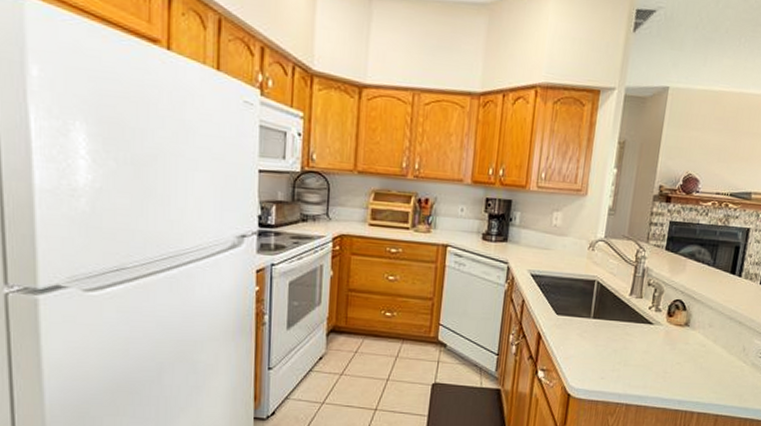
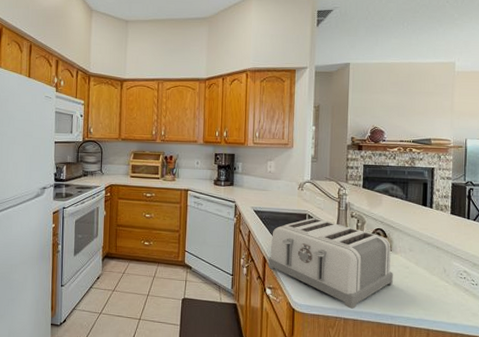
toaster: none [543,285,689,393] -> present [268,218,393,309]

